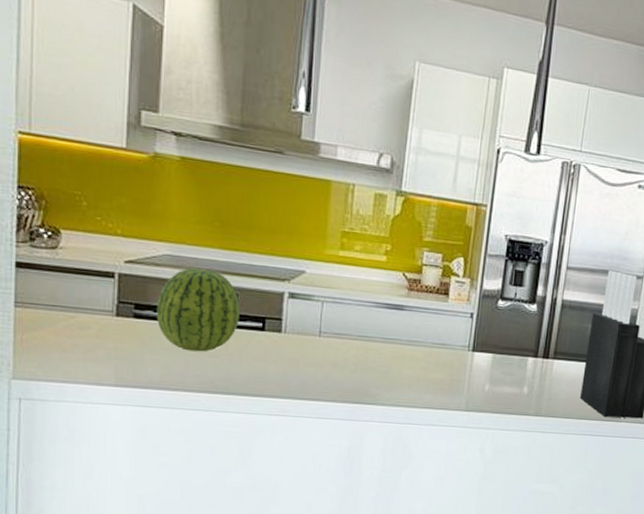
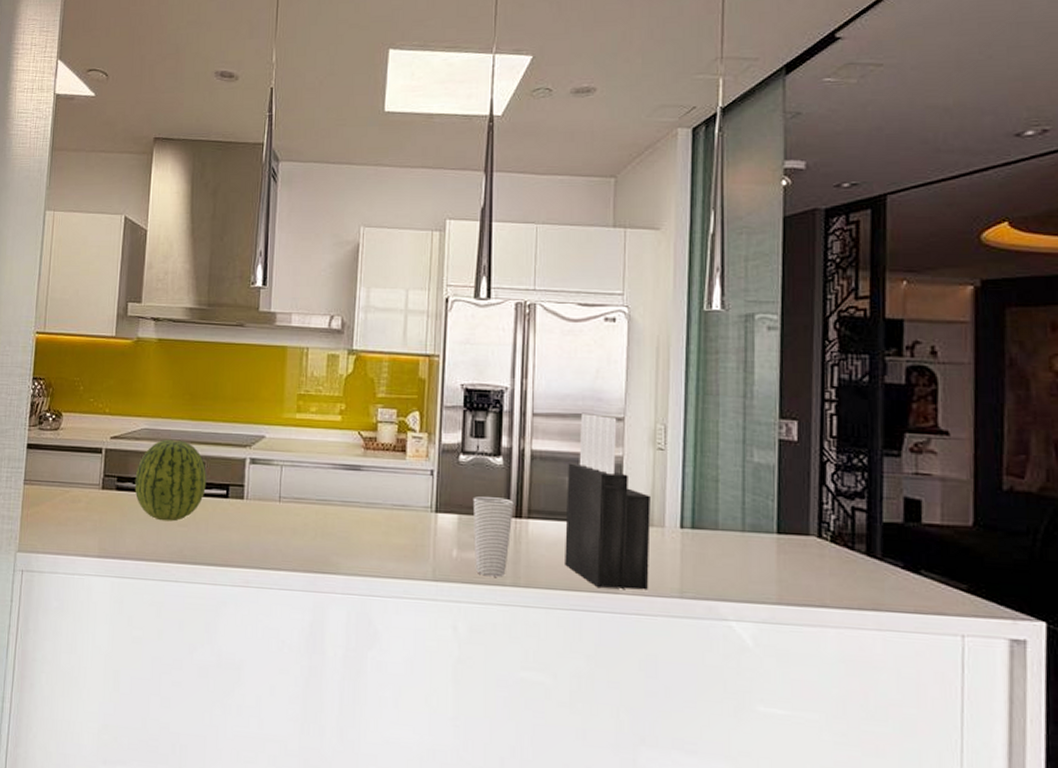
cup: none [504,338,543,408] -> present [472,495,514,577]

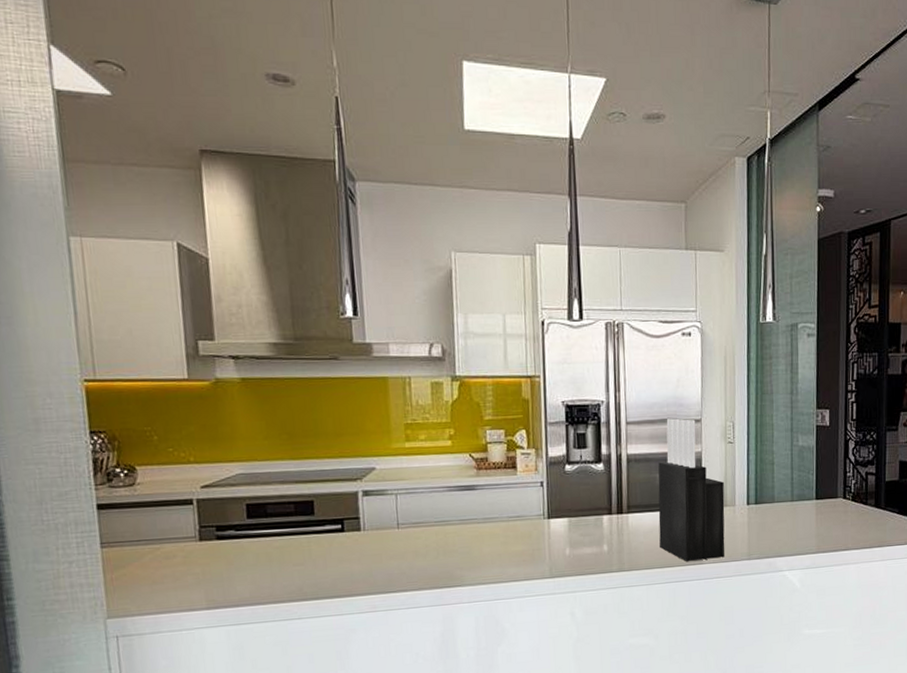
fruit: present [134,439,206,522] -> none [237,481,319,564]
cup: present [472,495,514,577] -> none [580,498,616,567]

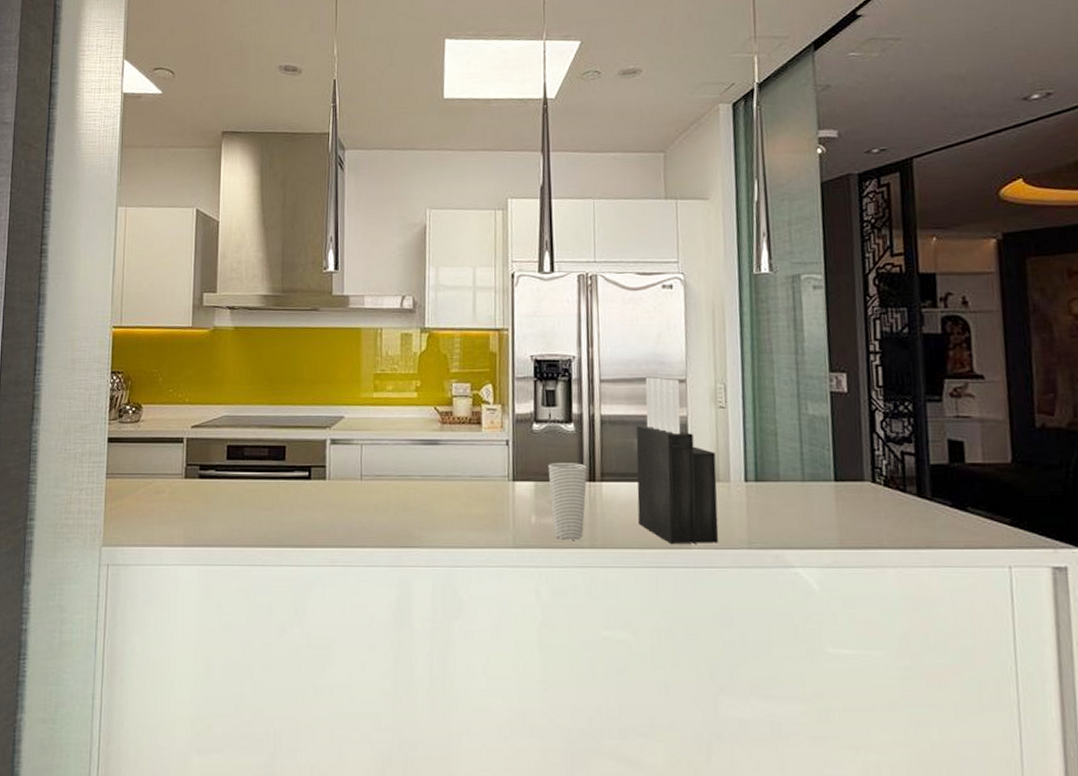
cup: none [580,498,616,567] -> present [547,462,588,540]

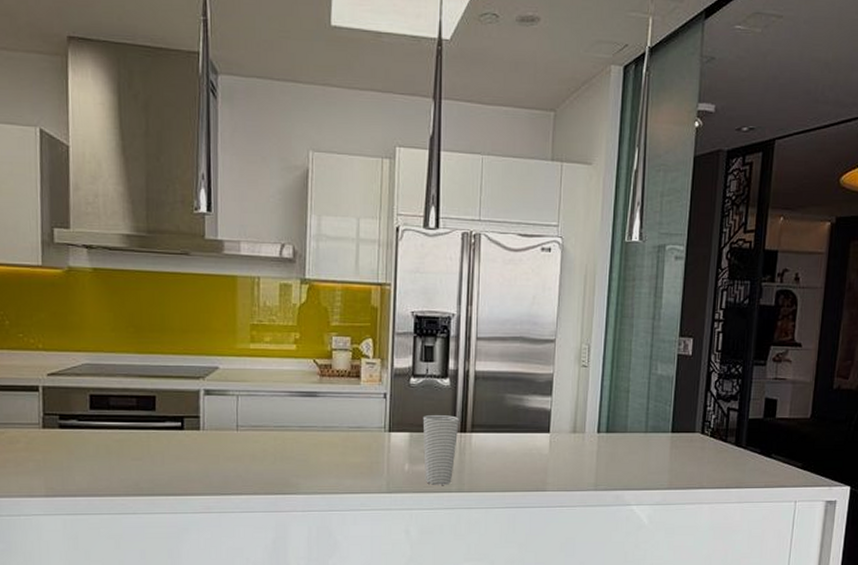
knife block: present [636,377,719,545] -> none [502,337,575,488]

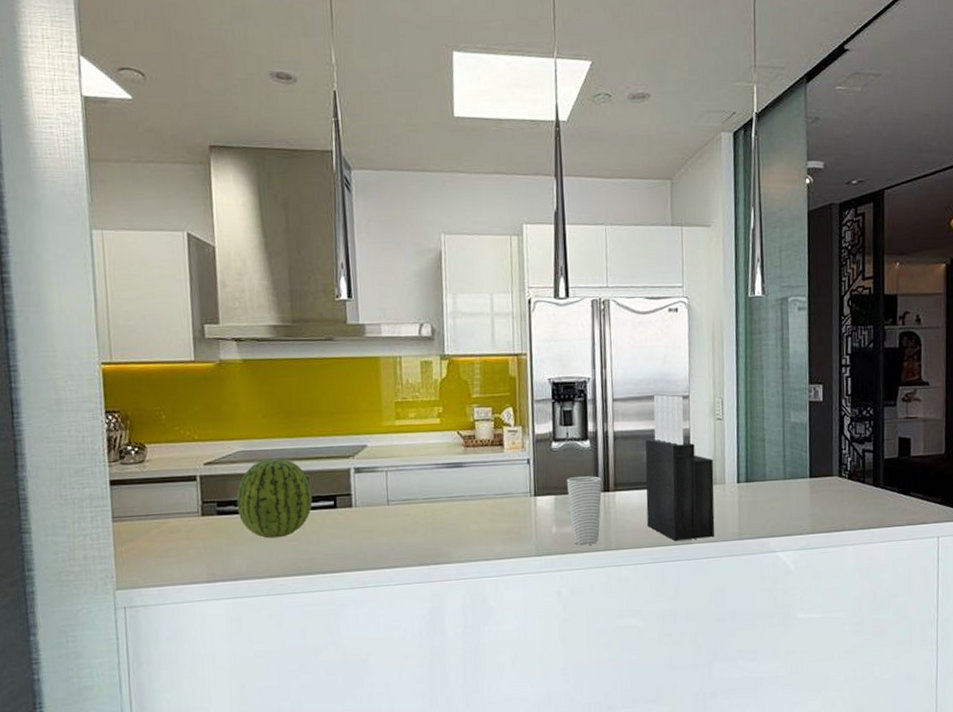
fruit: none [79,374,159,456] -> present [236,458,313,539]
knife block: none [502,337,575,488] -> present [645,395,715,542]

